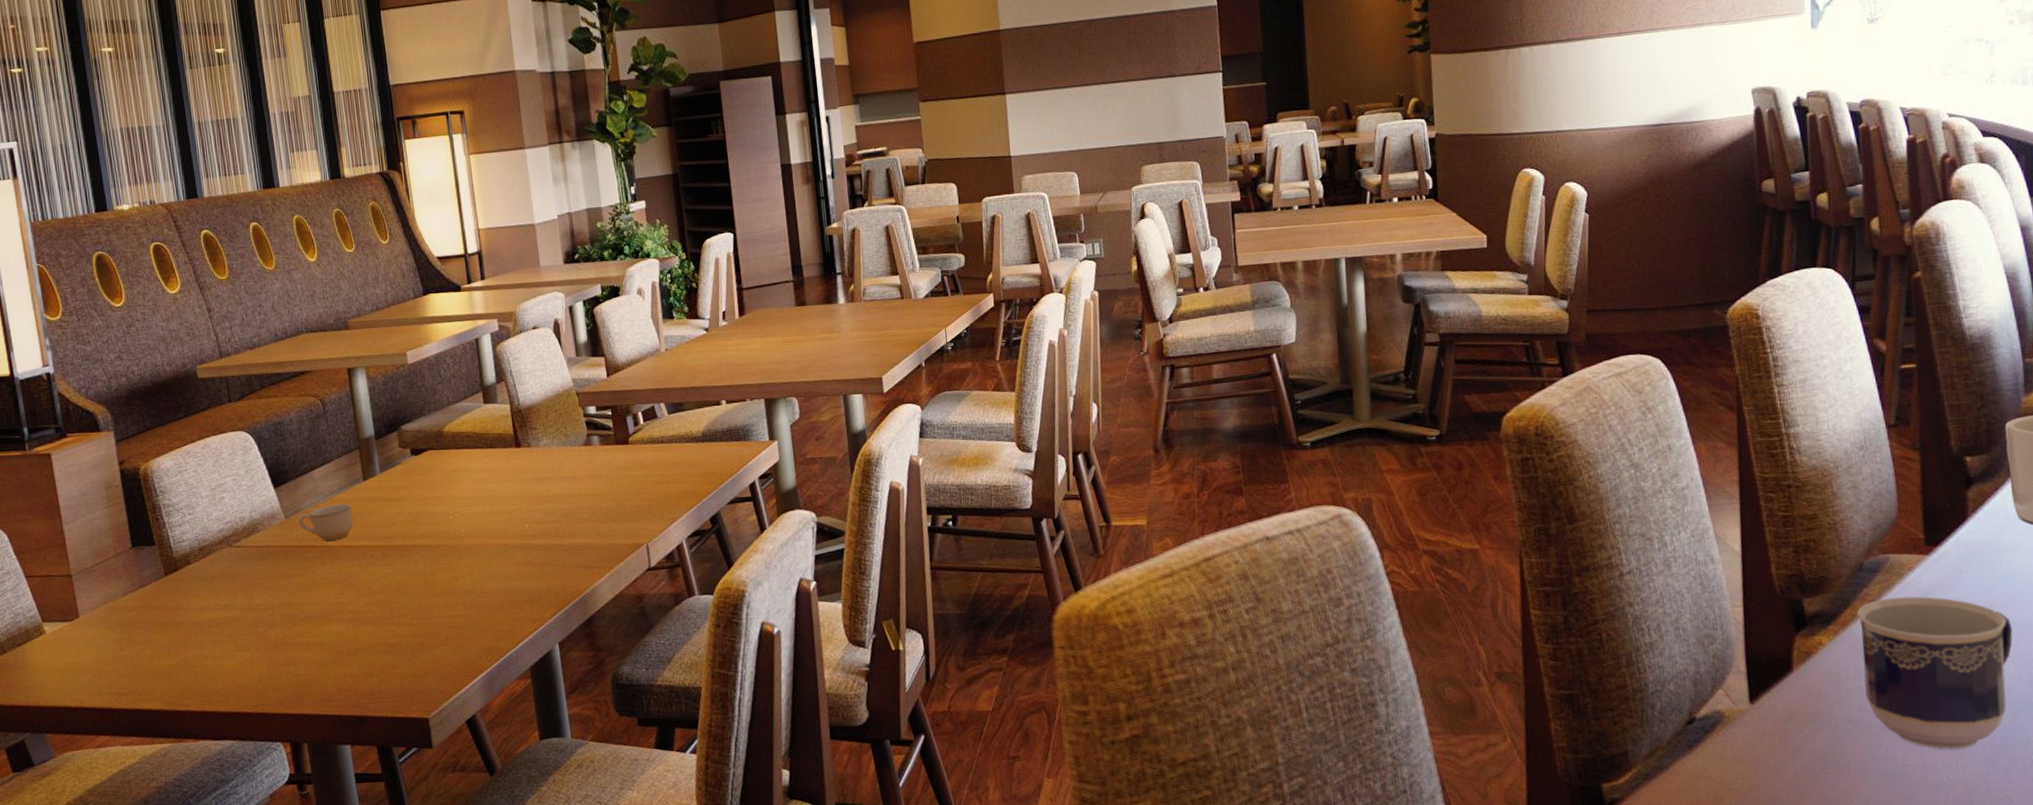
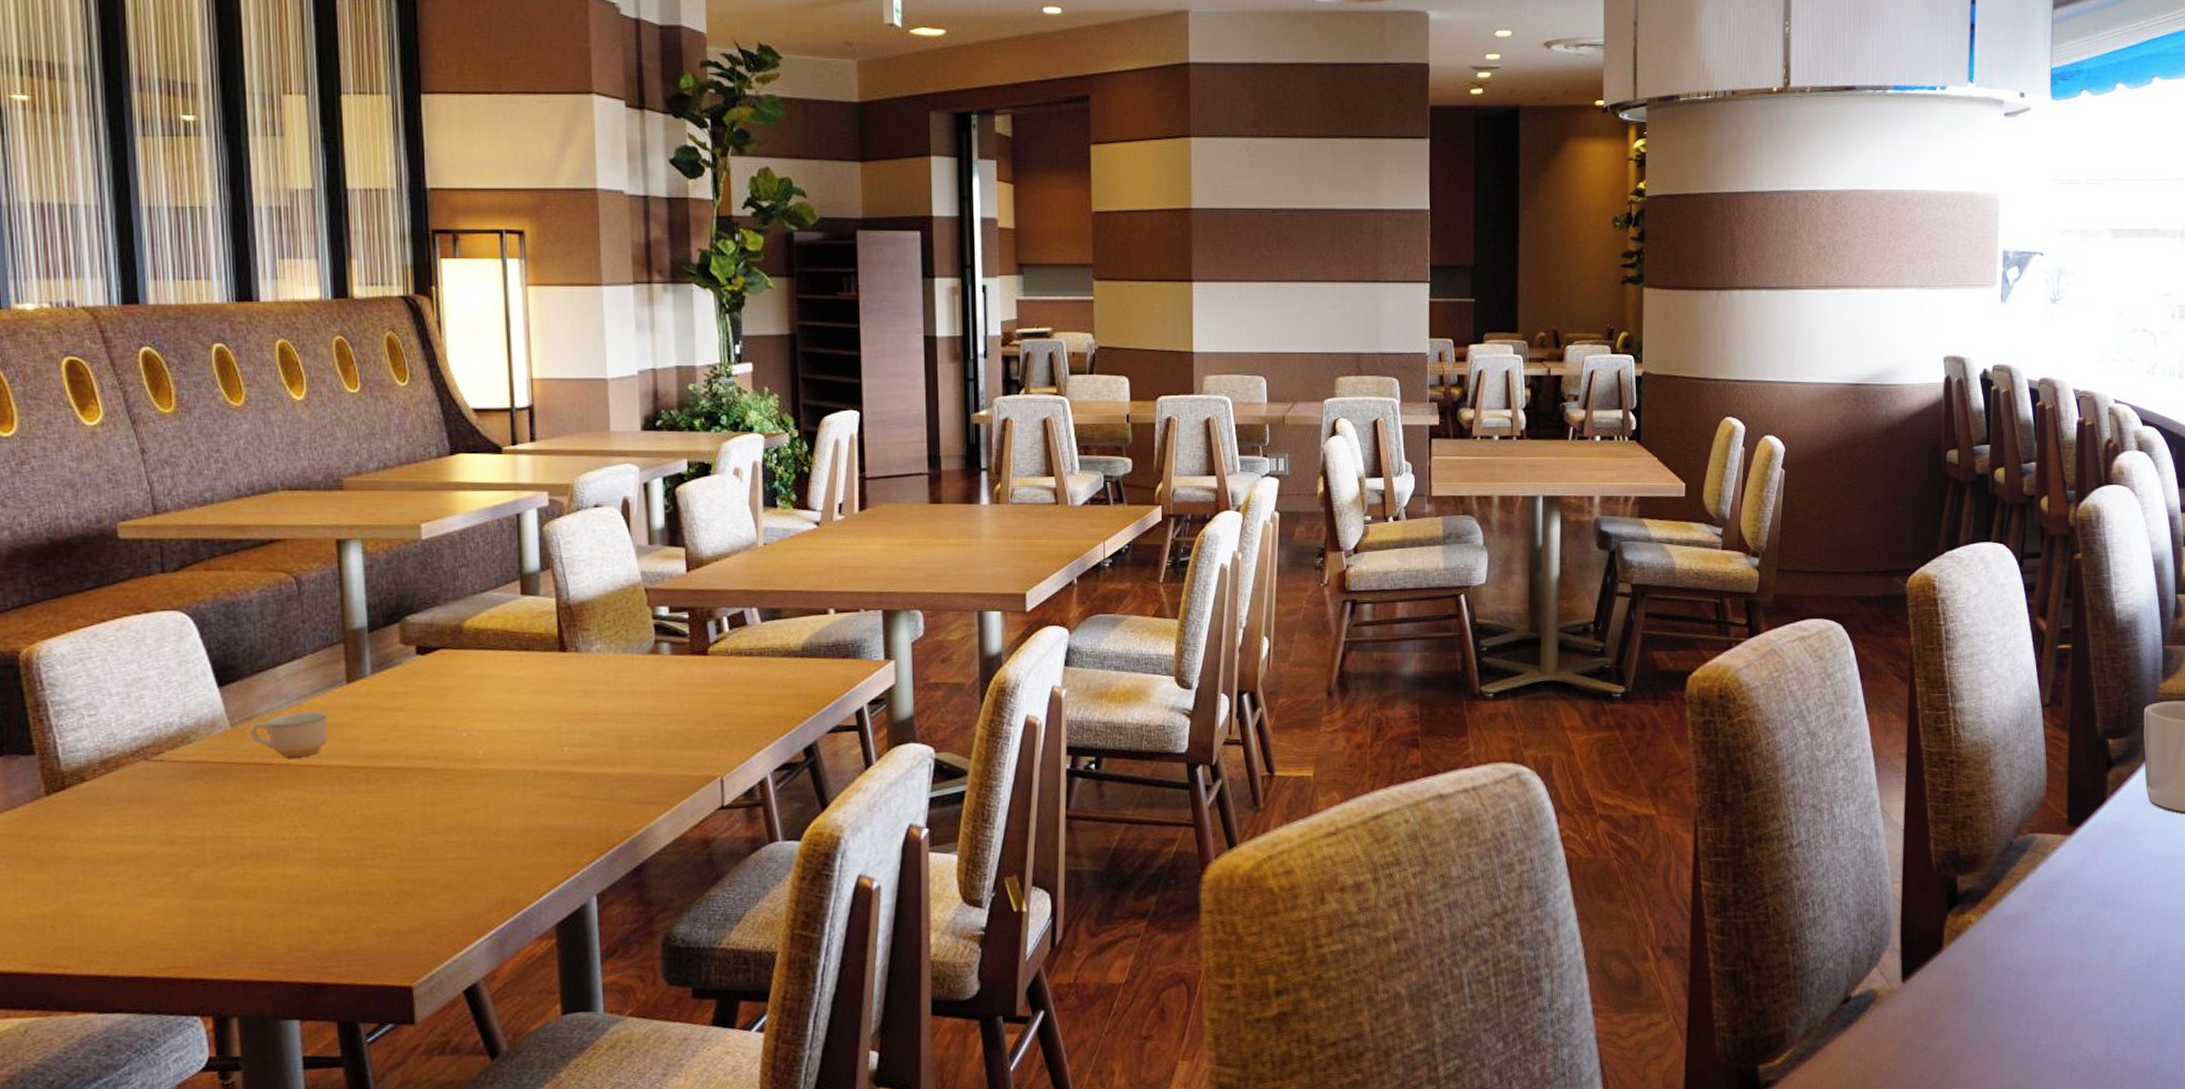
cup: present [1856,596,2013,749] -> none [2003,876,2138,1029]

